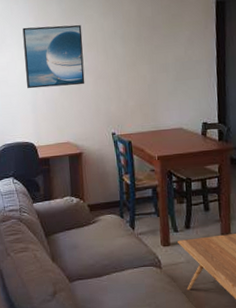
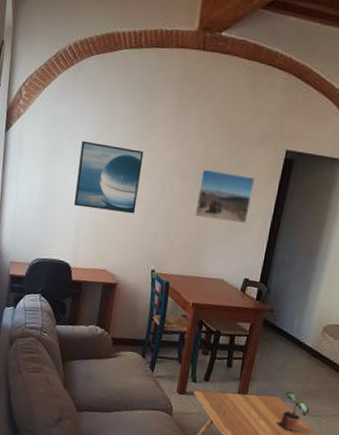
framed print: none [139,25,193,75] -> present [193,169,255,224]

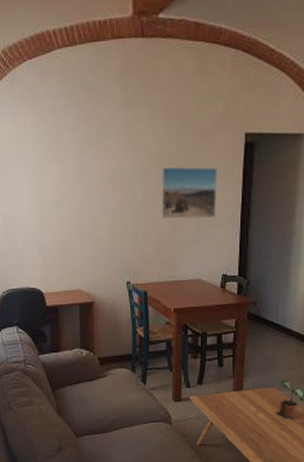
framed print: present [73,140,144,214] -> none [30,156,100,229]

